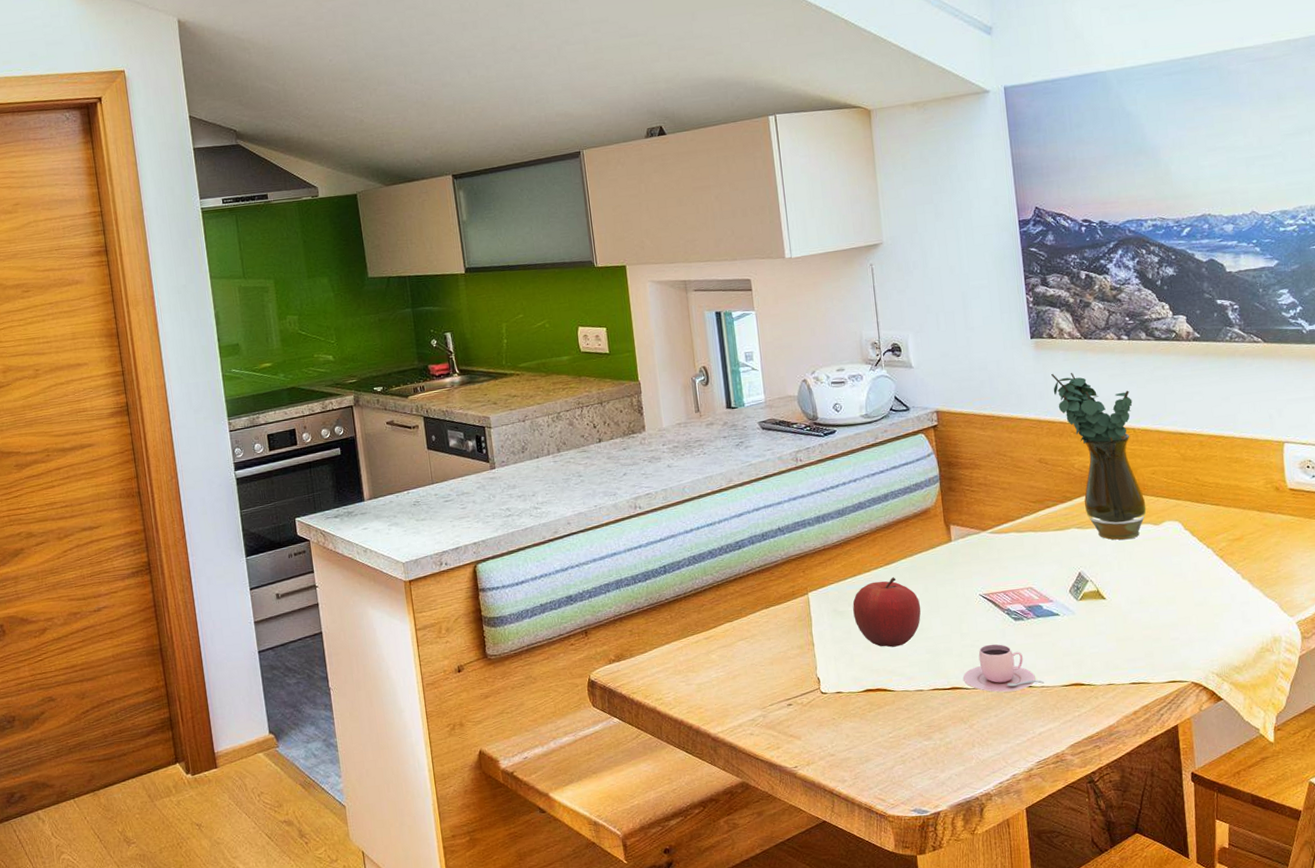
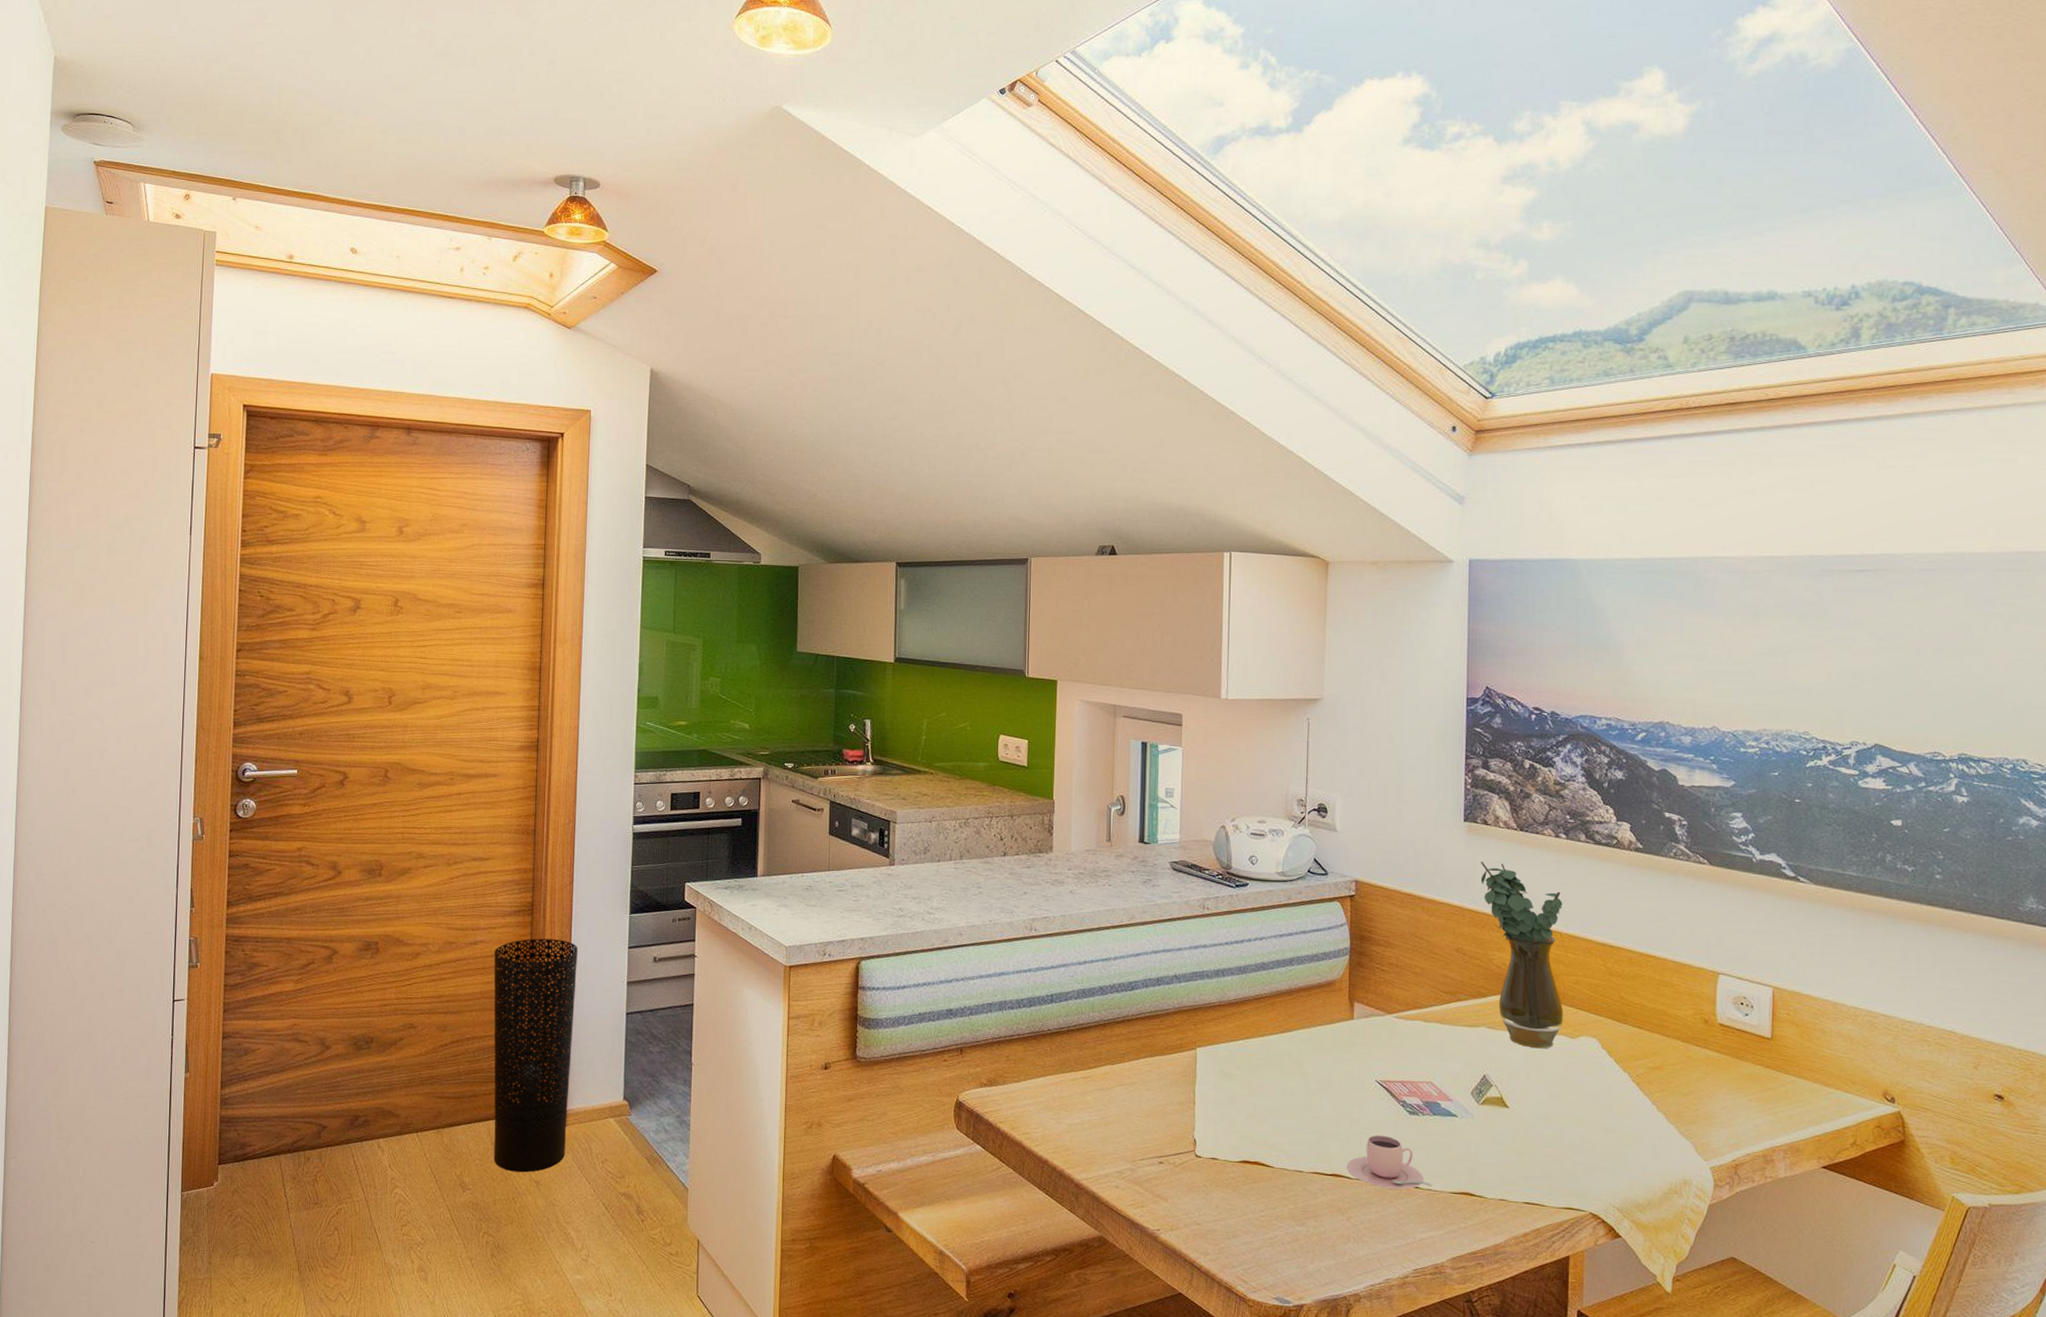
umbrella stand: none [119,592,221,819] -> present [493,938,578,1173]
fruit: present [852,576,921,647] -> none [1241,1046,1312,1121]

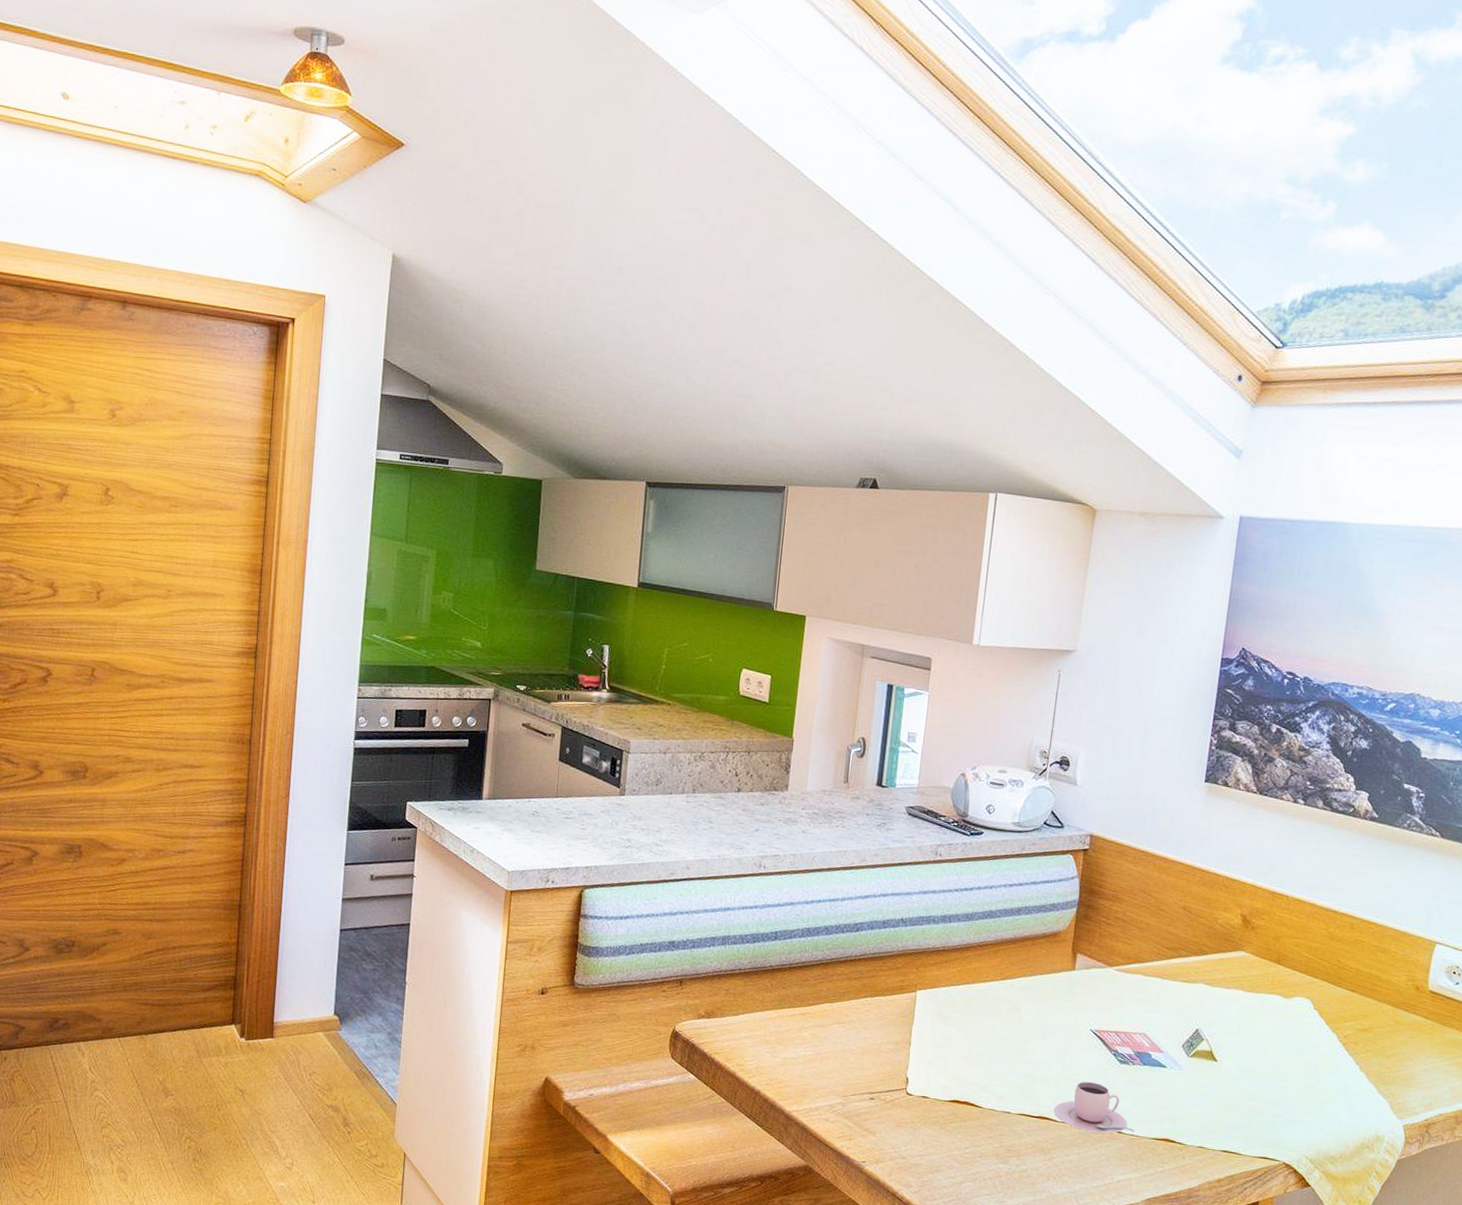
umbrella stand: present [493,938,578,1173] -> none [198,850,292,1081]
vase: present [1480,862,1564,1049] -> none [1214,823,1293,1007]

